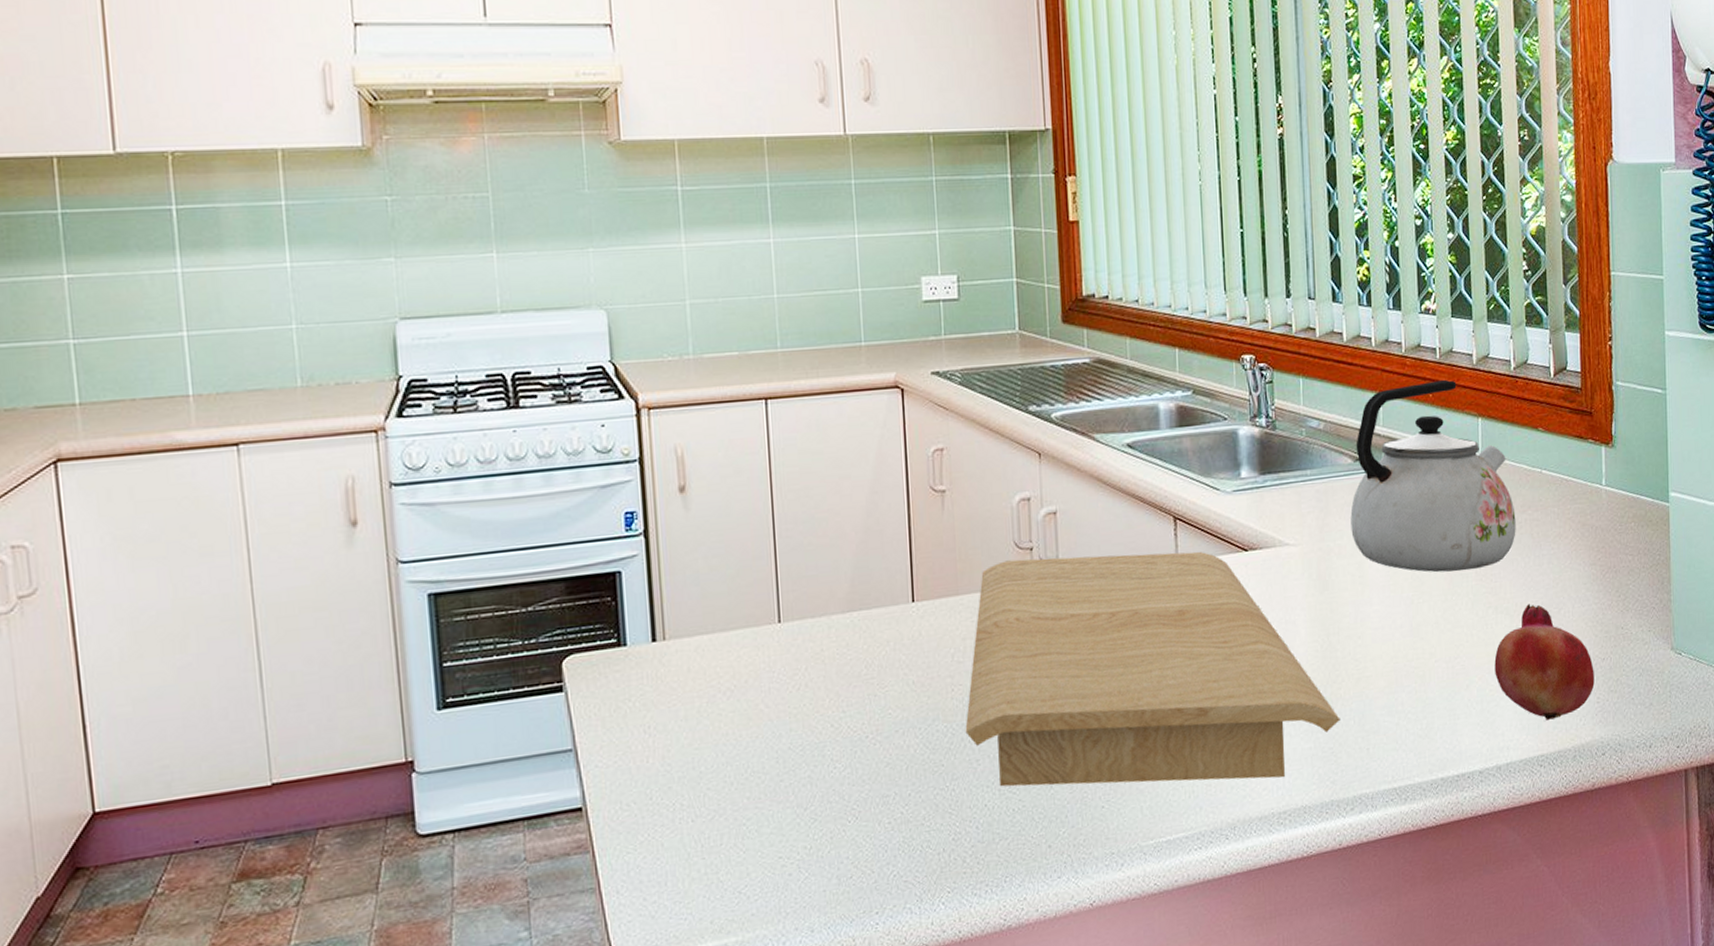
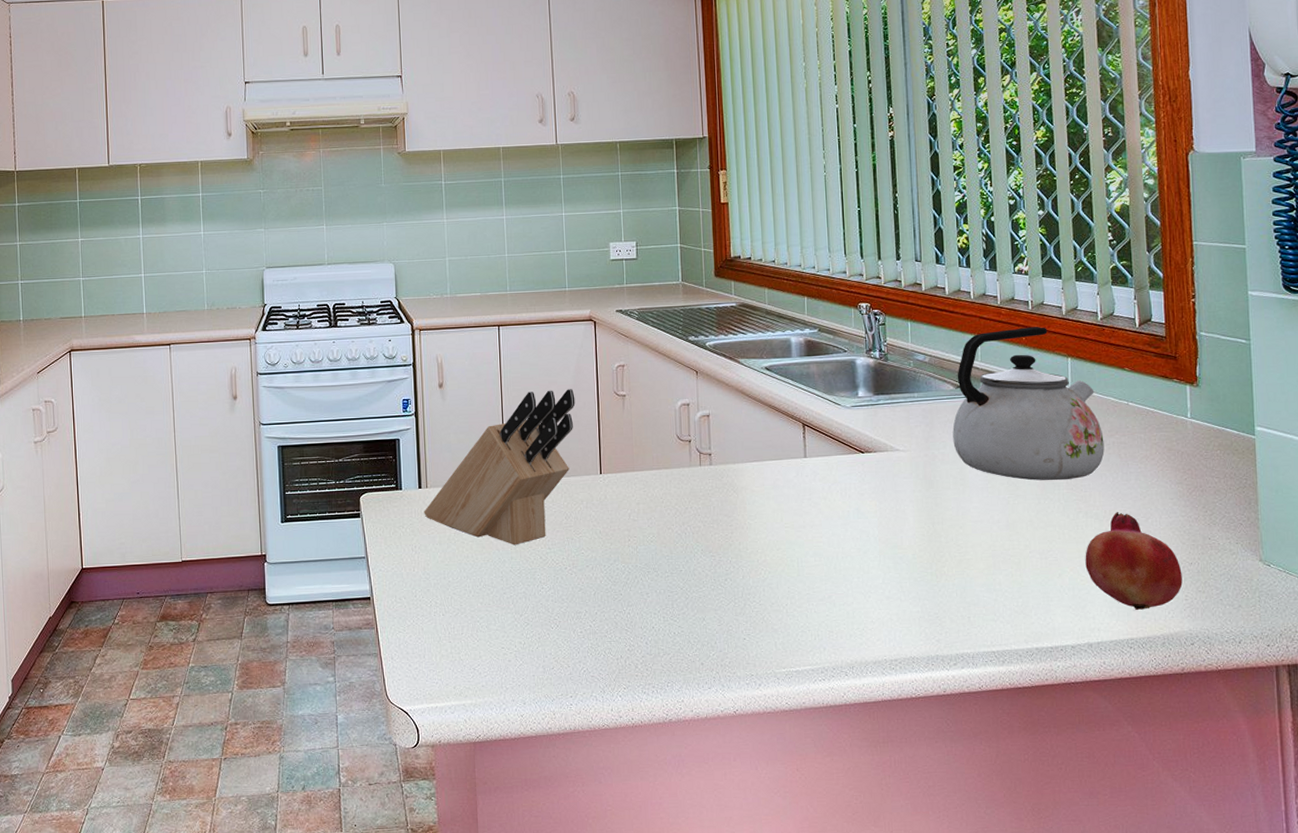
knife block: none [660,485,877,712] -> present [424,389,575,545]
cutting board: present [965,551,1340,787] -> none [638,448,944,633]

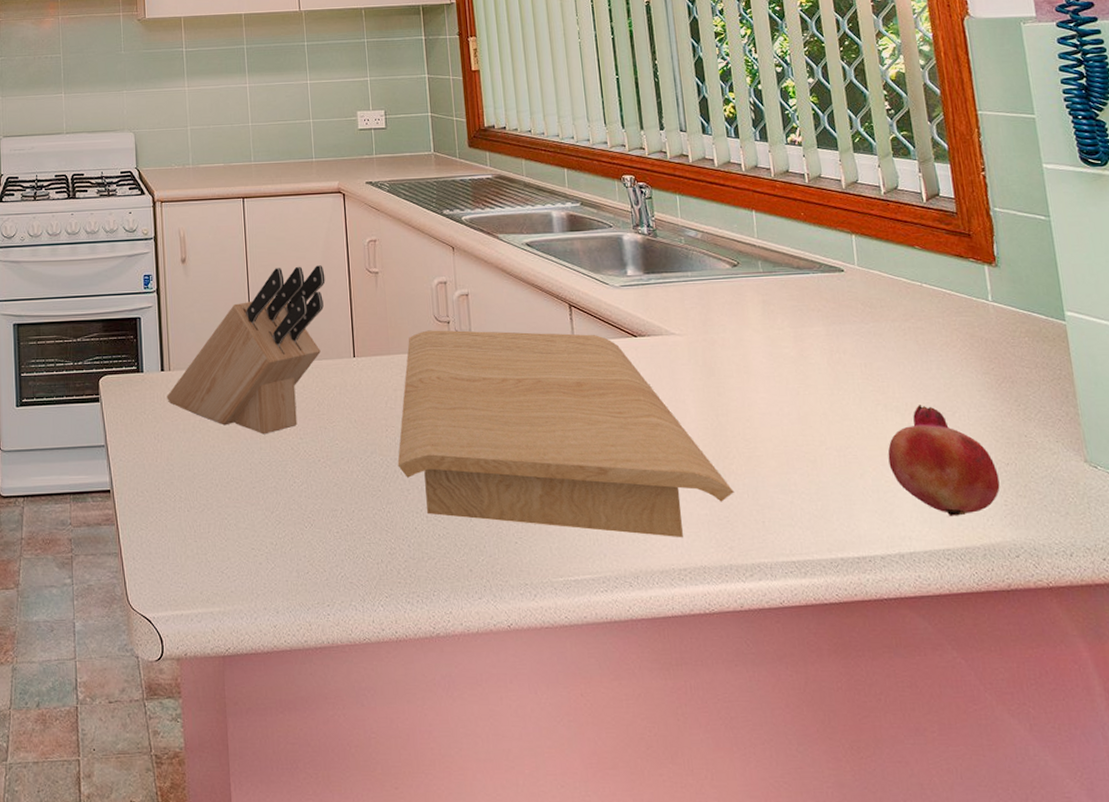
cutting board: none [638,448,944,633] -> present [397,330,734,538]
kettle: present [952,327,1105,481] -> none [731,201,900,369]

